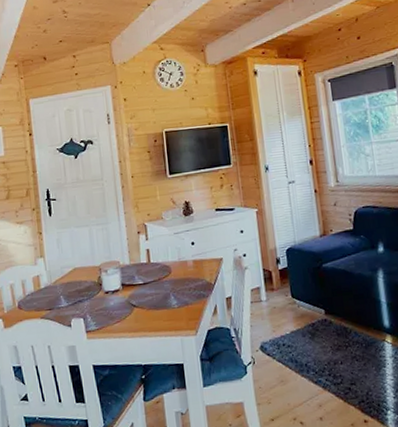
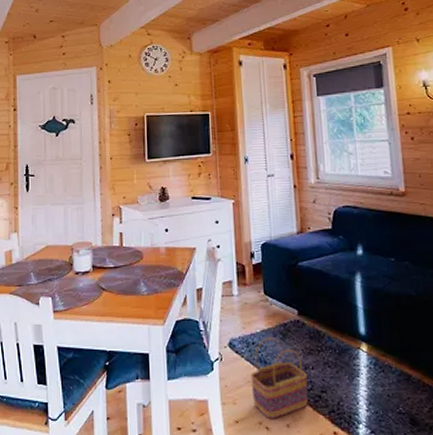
basket: none [283,337,339,414] -> present [250,337,308,419]

